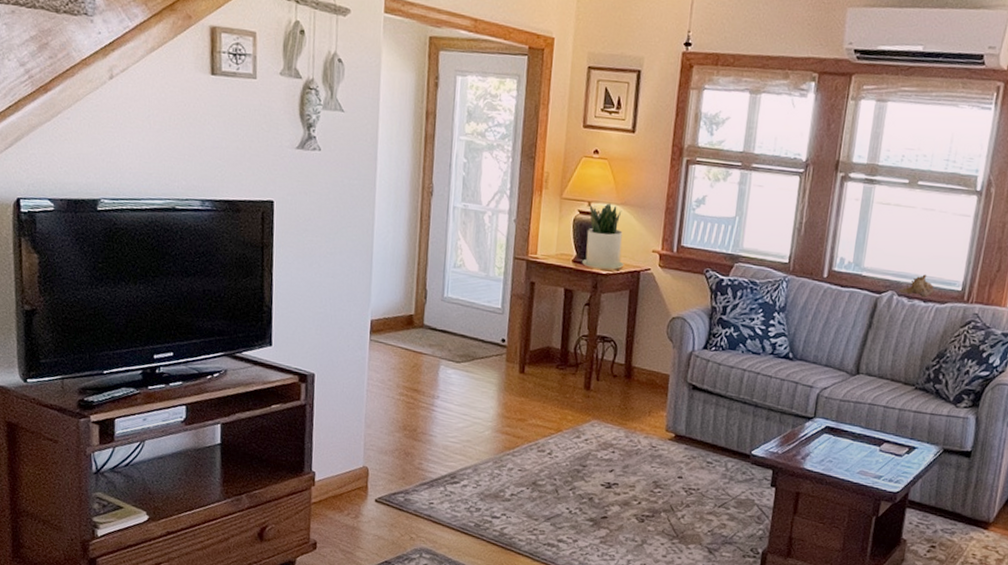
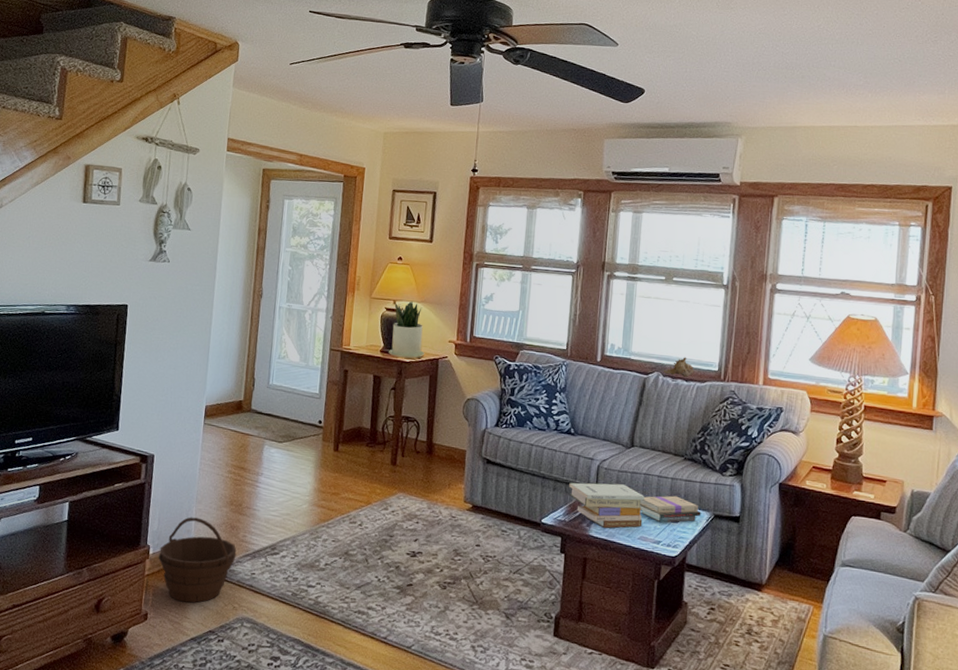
basket: none [324,442,412,533] -> present [158,517,237,603]
books: none [784,412,868,462] -> present [569,482,645,529]
books: none [861,428,929,457] -> present [639,495,701,523]

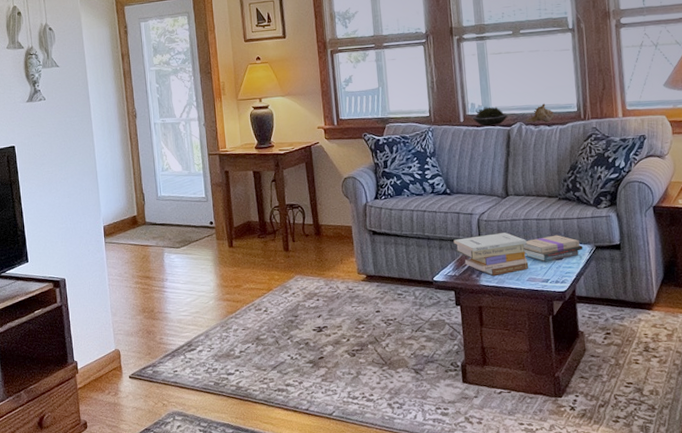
basket: present [158,517,237,603] -> none [86,329,157,407]
planter: present [388,301,425,359] -> none [260,97,297,152]
succulent plant: none [609,350,647,372] -> present [472,106,509,127]

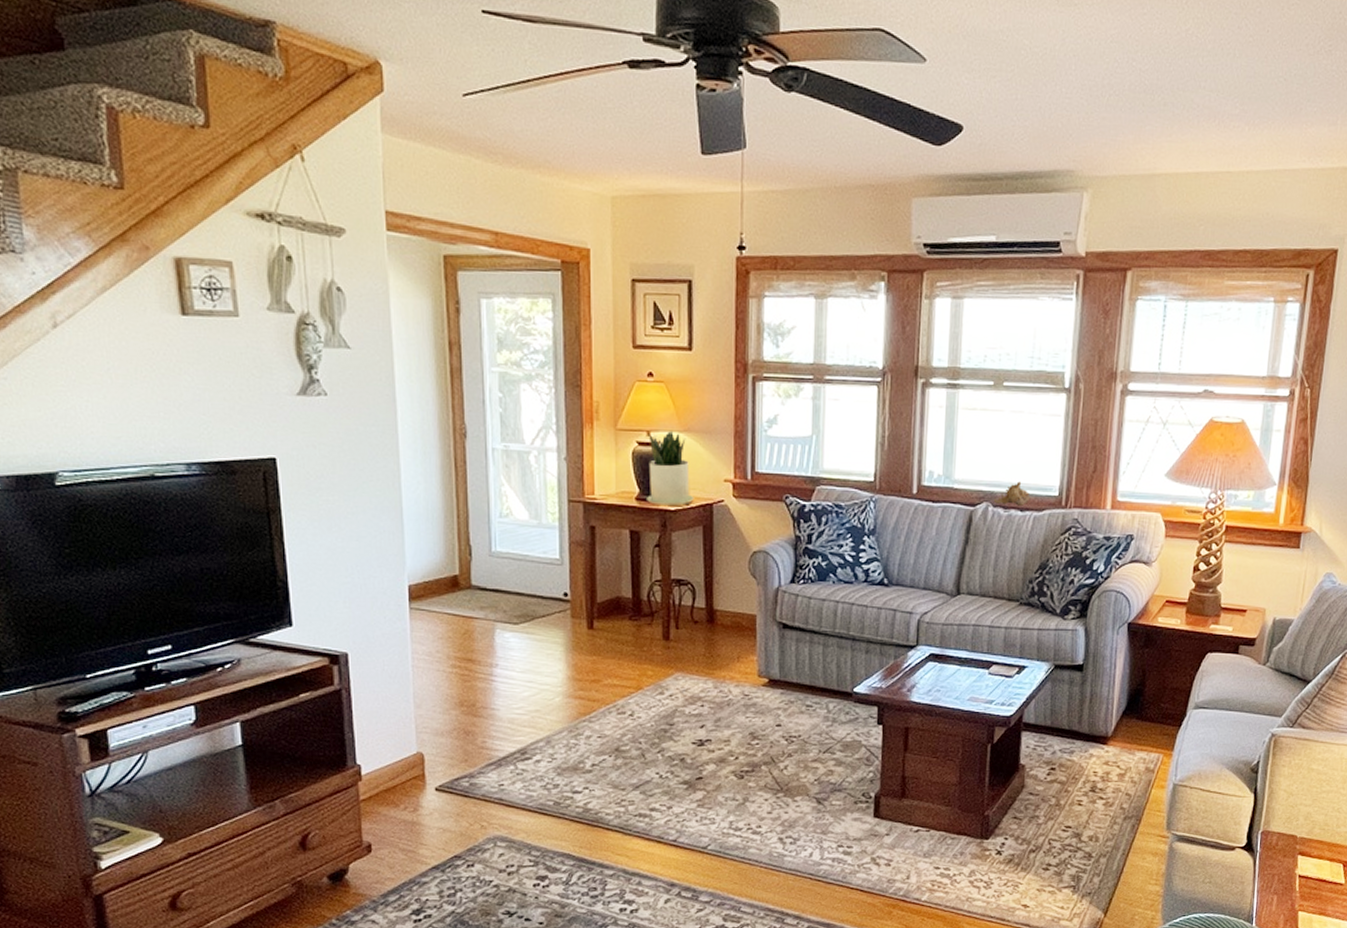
planter: none [260,97,297,152] -> present [645,431,694,507]
books: present [453,232,529,276] -> none [884,639,974,691]
succulent plant: present [472,106,509,127] -> none [928,478,974,504]
books: present [522,235,583,262] -> none [968,647,1040,680]

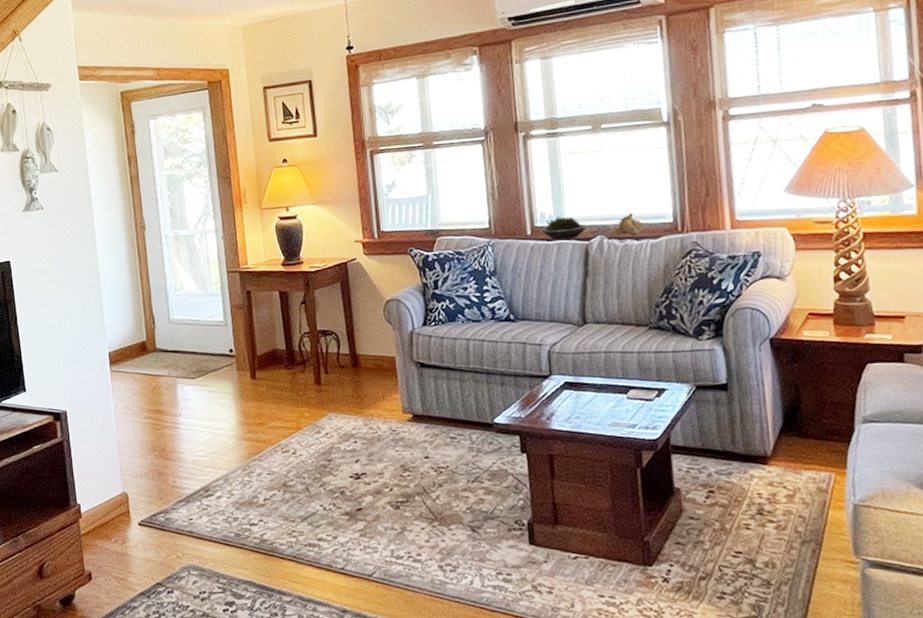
planter: present [645,431,694,507] -> none [288,205,331,269]
succulent plant: none [928,478,974,504] -> present [541,216,587,241]

